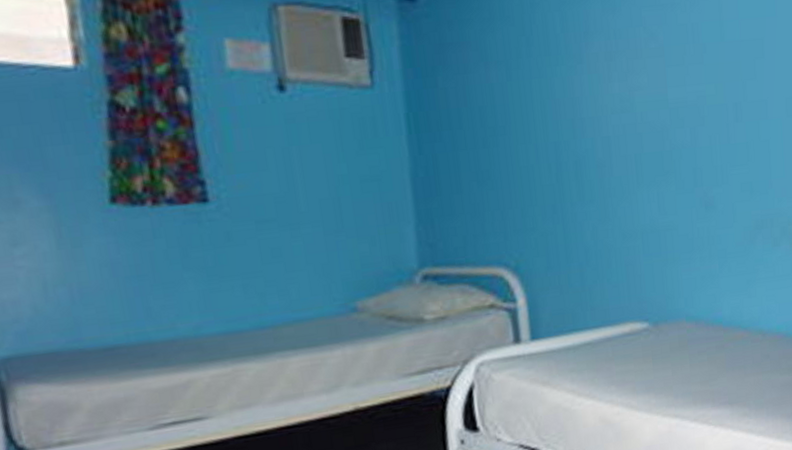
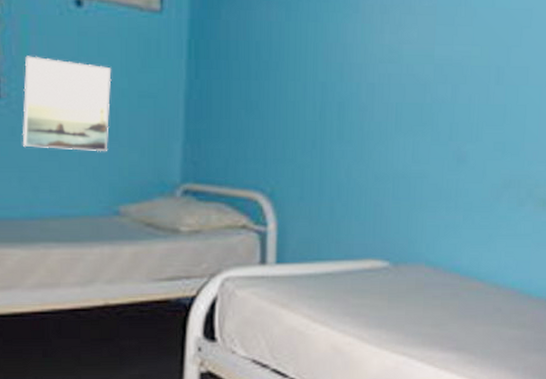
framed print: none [231,151,336,251] -> present [22,56,112,152]

